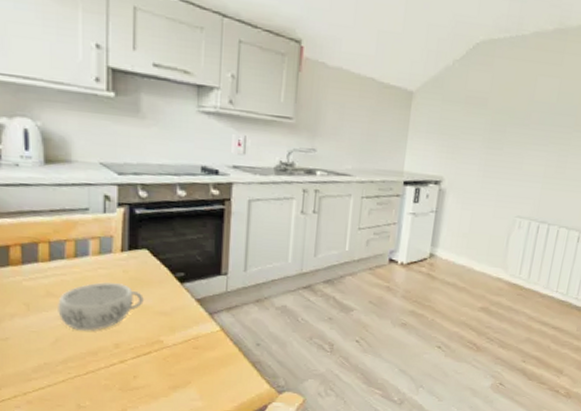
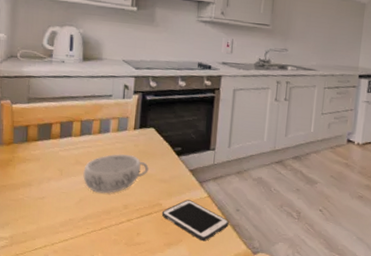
cell phone: none [163,335,248,382] -> present [161,199,229,242]

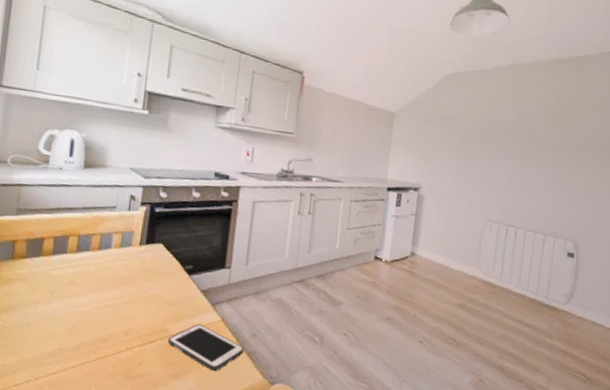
decorative bowl: present [83,154,149,194] -> none [77,273,155,318]

